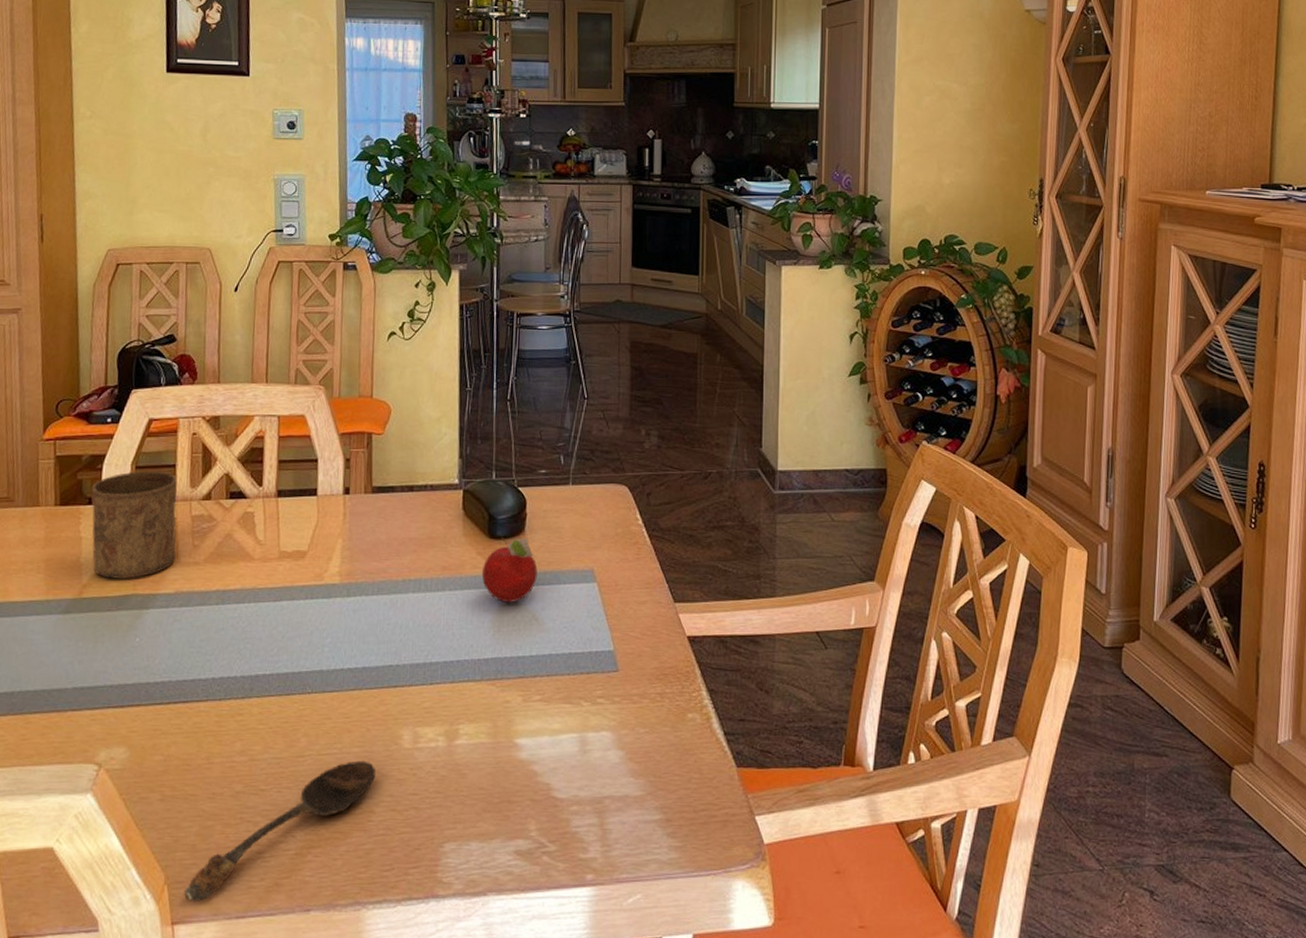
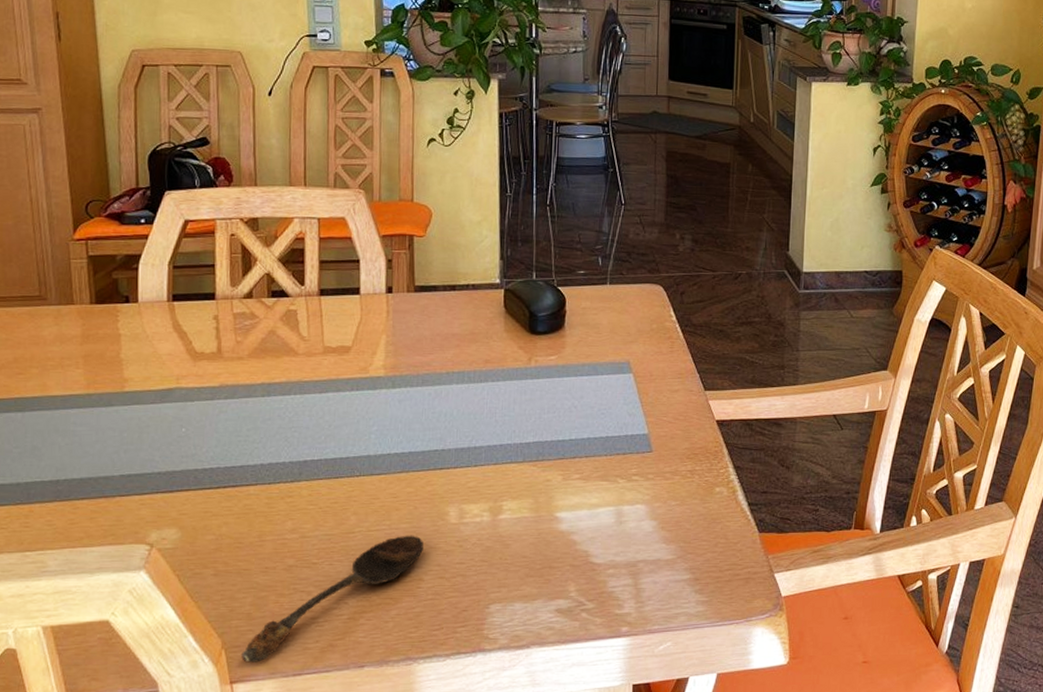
cup: present [91,470,177,579] -> none [128,270,219,374]
fruit: present [481,537,538,603] -> none [523,333,577,392]

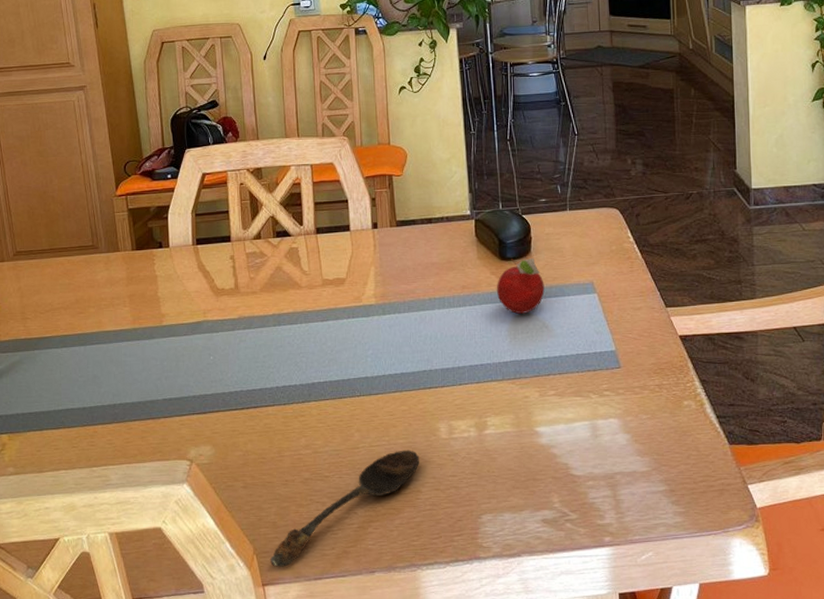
fruit: none [523,333,577,392] -> present [496,258,545,314]

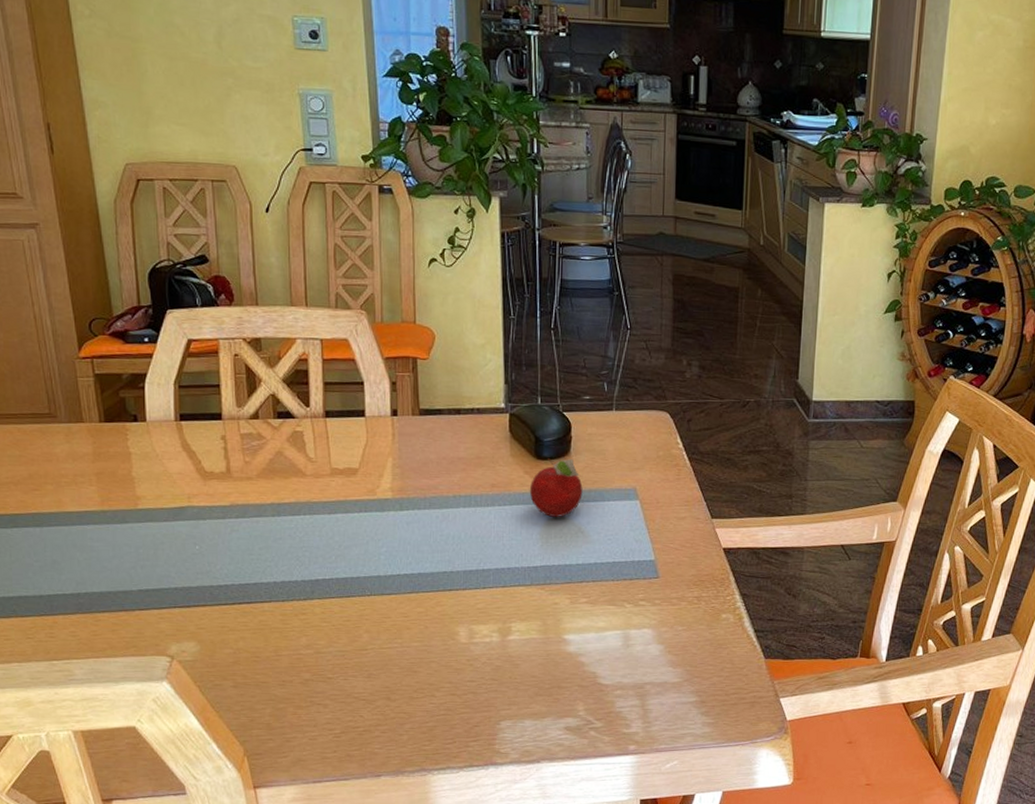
spoon: present [270,450,419,567] -> none [263,653,435,769]

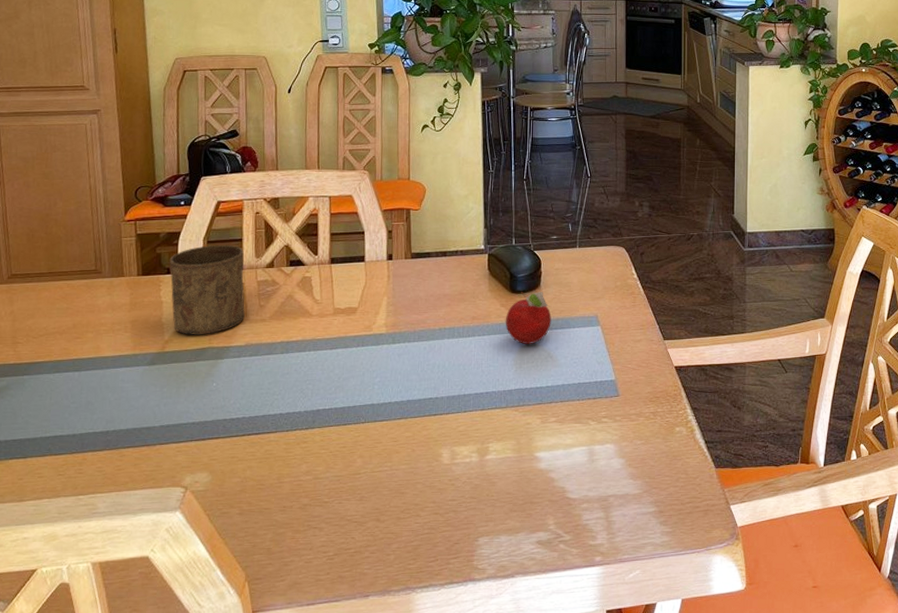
cup: none [135,390,228,492] -> present [169,244,245,335]

